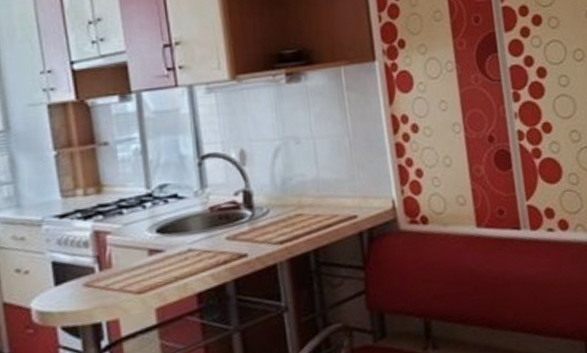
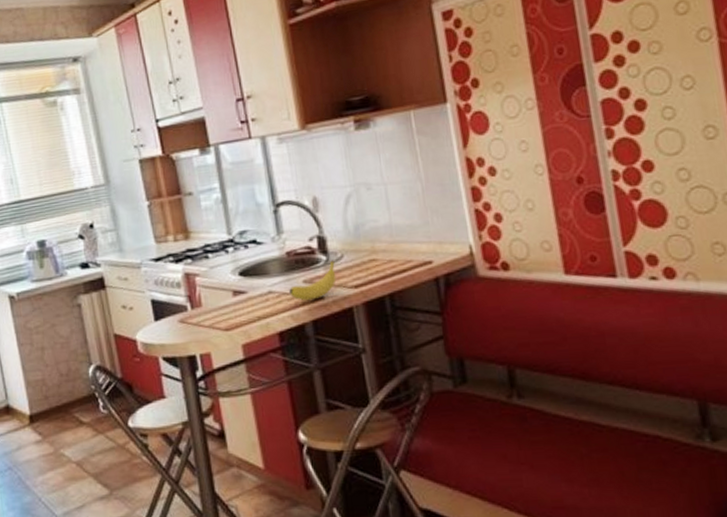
fruit: none [211,215,261,259] -> present [289,260,337,301]

